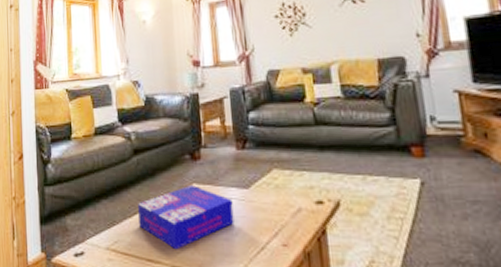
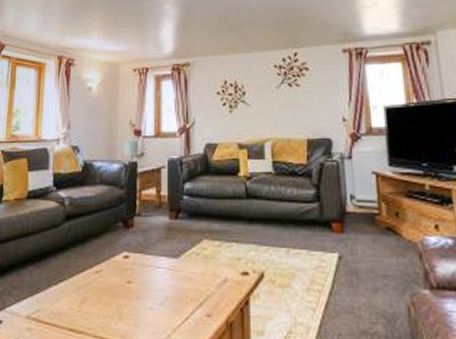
board game: present [138,185,234,250] -> none [64,253,161,319]

